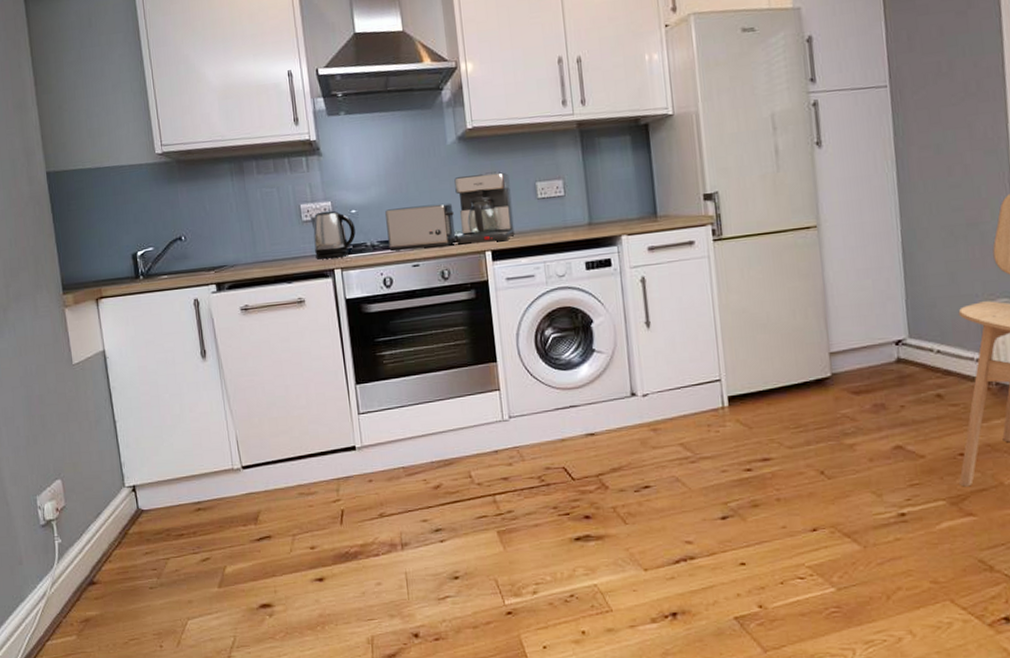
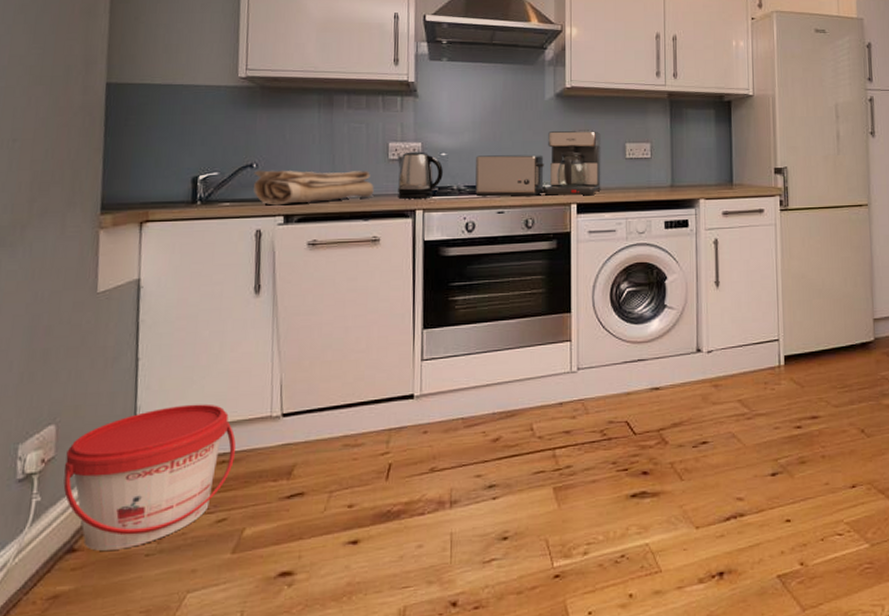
bucket: none [74,459,208,584] -> present [63,404,236,551]
towel: none [183,234,293,275] -> present [253,170,374,206]

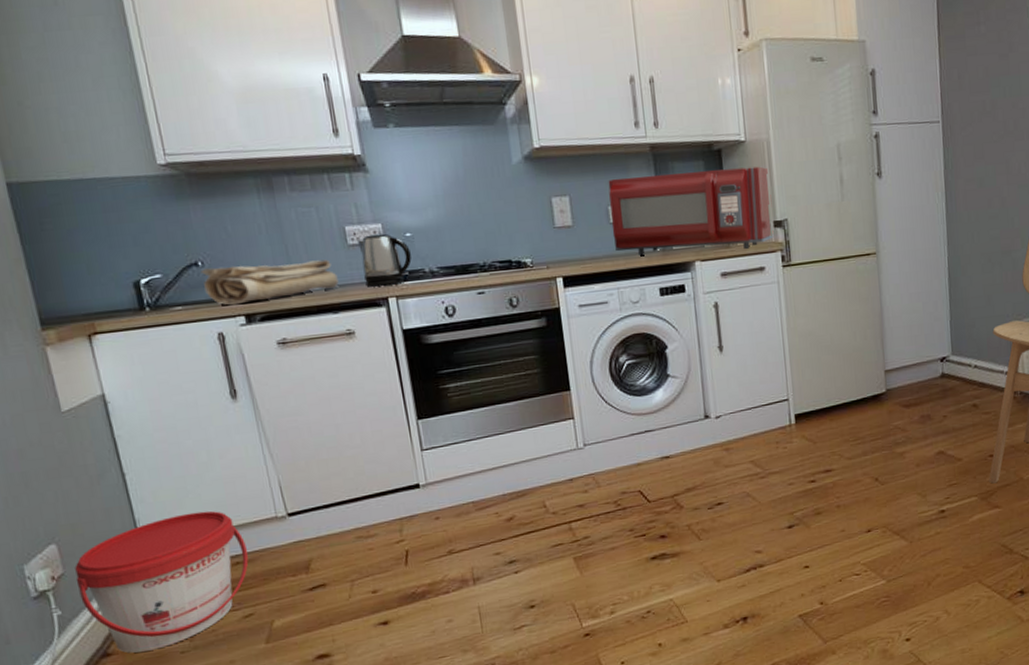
toaster: present [475,154,544,197] -> none [444,226,525,279]
coffee maker: present [545,131,601,197] -> none [520,195,587,272]
microwave: none [627,118,774,192] -> present [608,166,774,255]

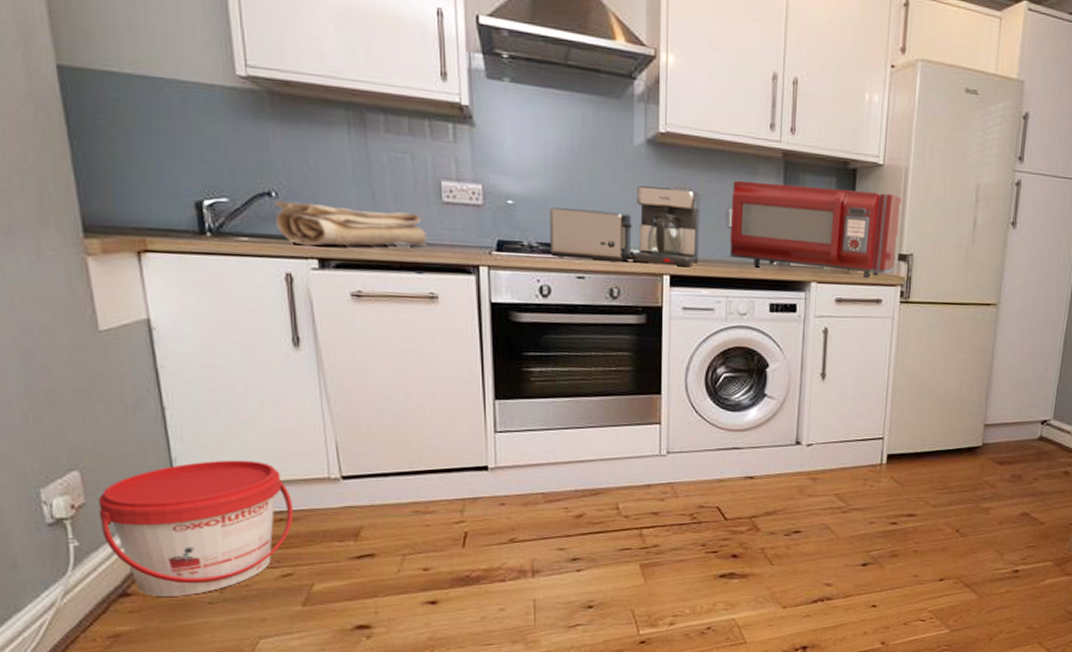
kettle: present [358,233,412,287] -> none [454,195,510,253]
toaster: none [444,226,525,279] -> present [548,207,632,263]
coffee maker: none [520,195,587,272] -> present [633,186,700,267]

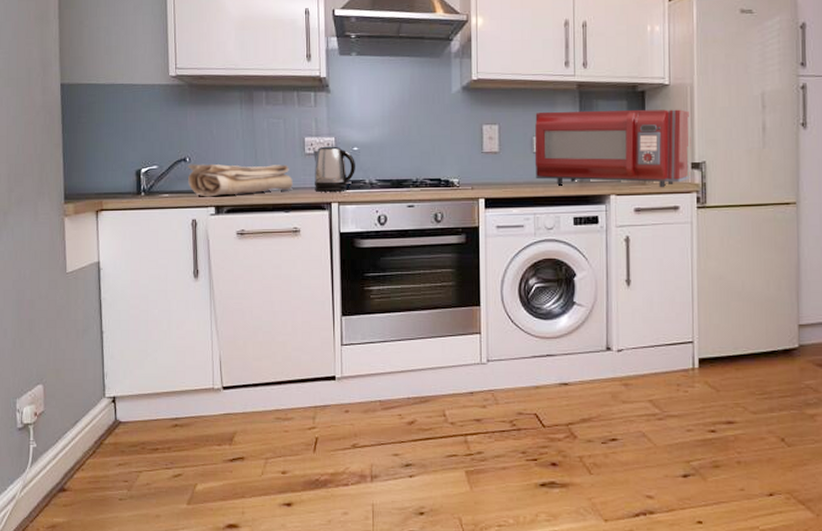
bucket: present [98,460,294,596] -> none [52,374,186,493]
kettle: none [454,195,510,253] -> present [314,146,355,192]
toaster: present [548,207,632,263] -> none [385,149,452,192]
coffee maker: present [633,186,700,267] -> none [453,124,509,191]

